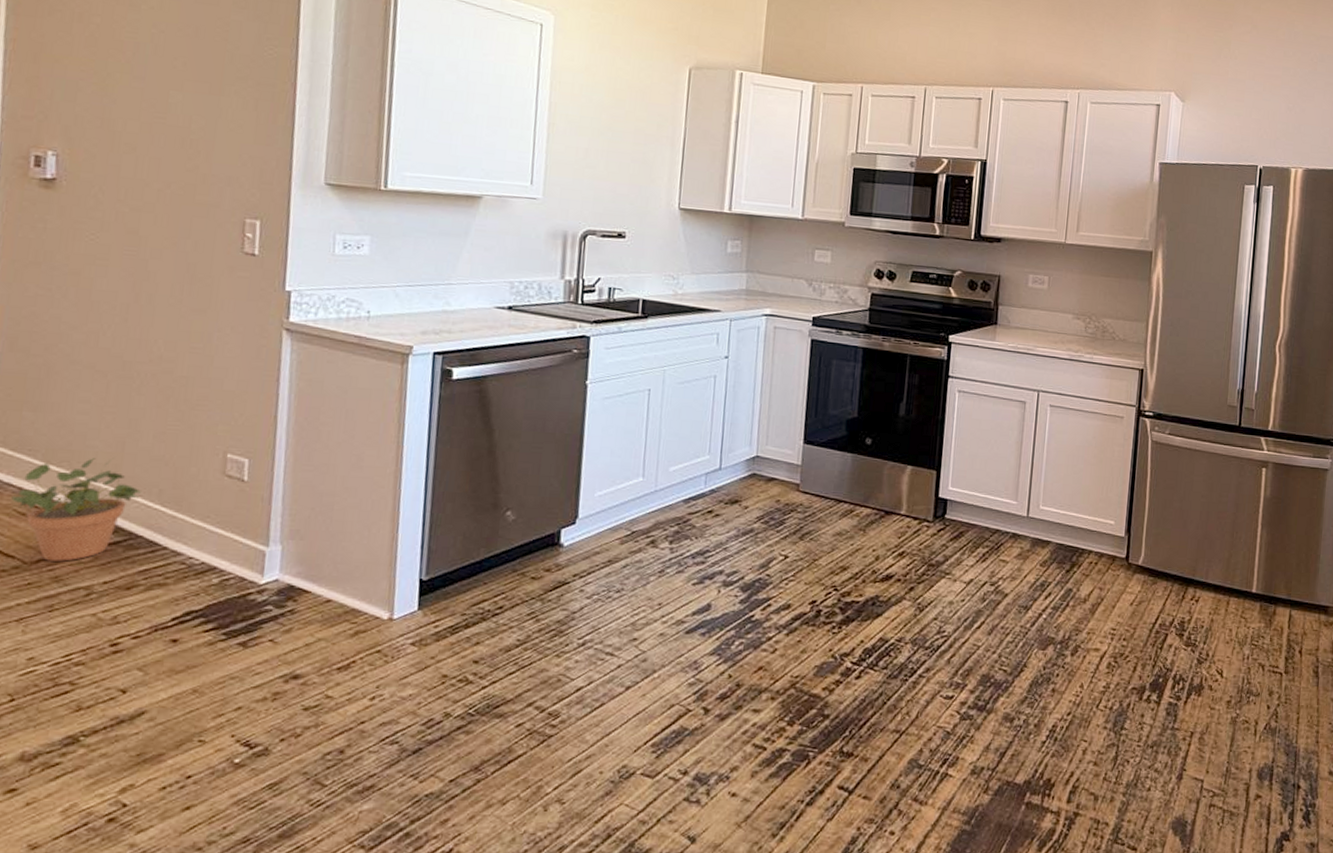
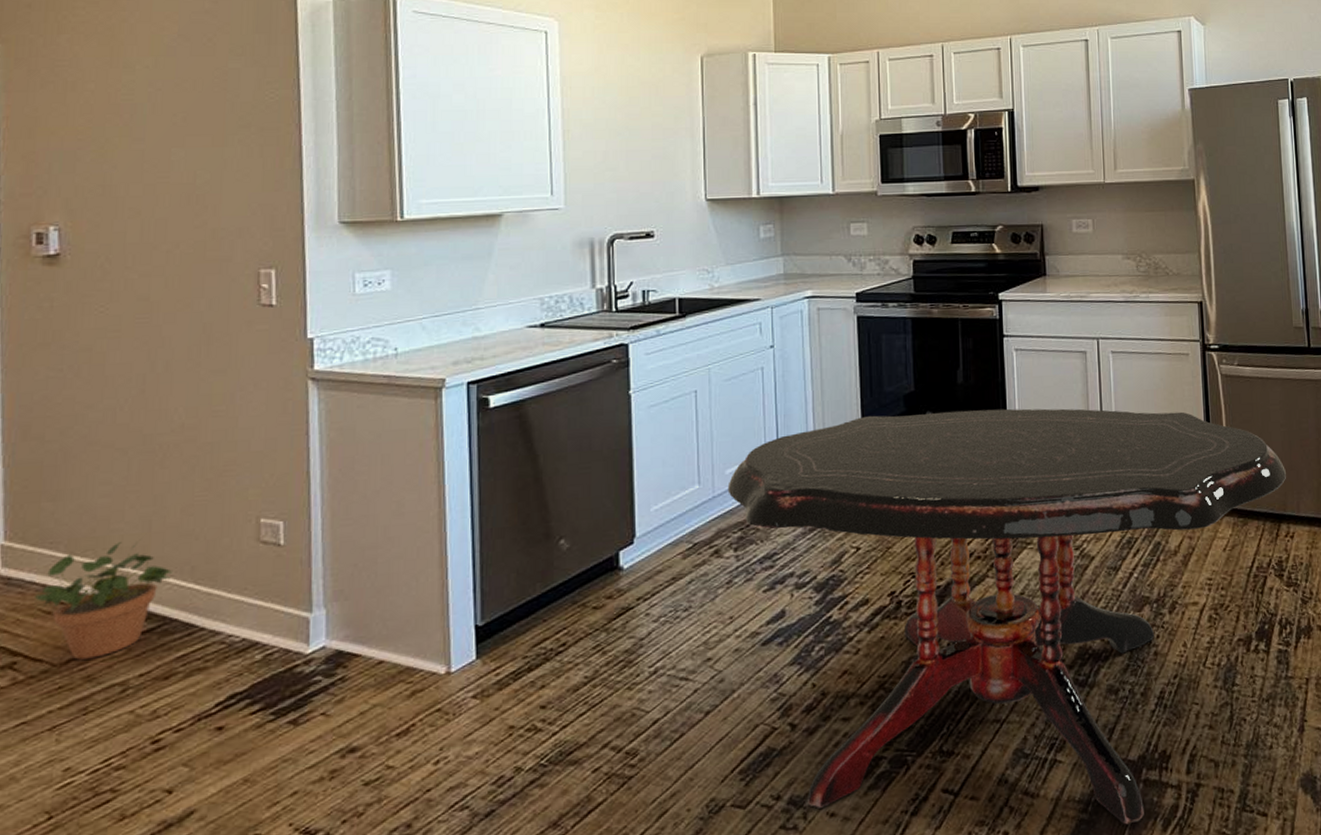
dining table: none [669,434,1201,841] -> present [727,408,1287,825]

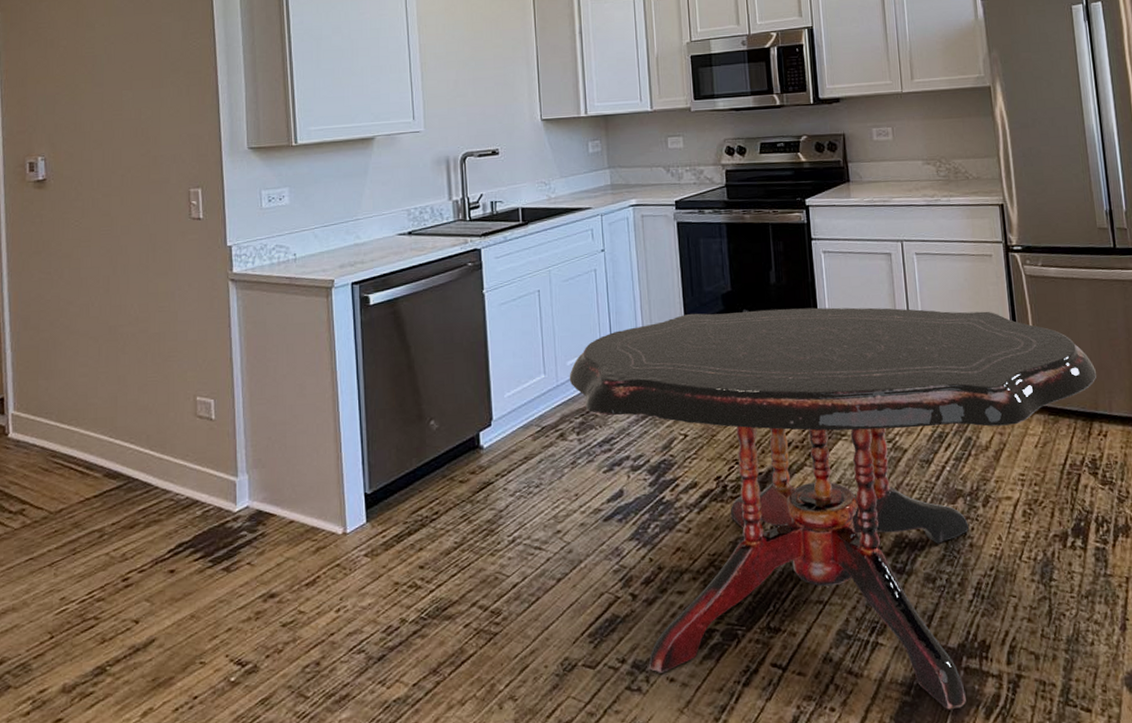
potted plant: present [35,539,172,660] -> none [36,412,133,509]

